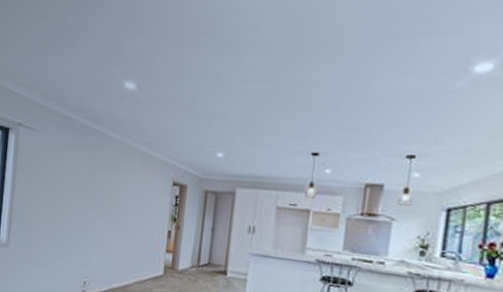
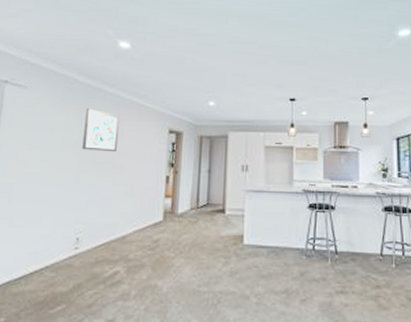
wall art: none [88,155,124,202] -> present [82,108,120,153]

